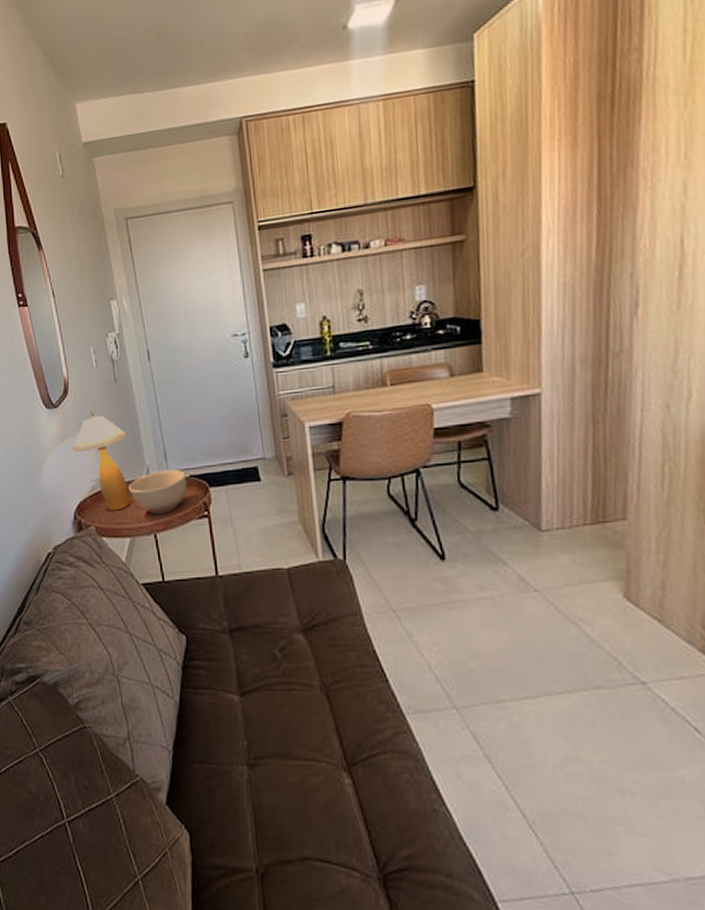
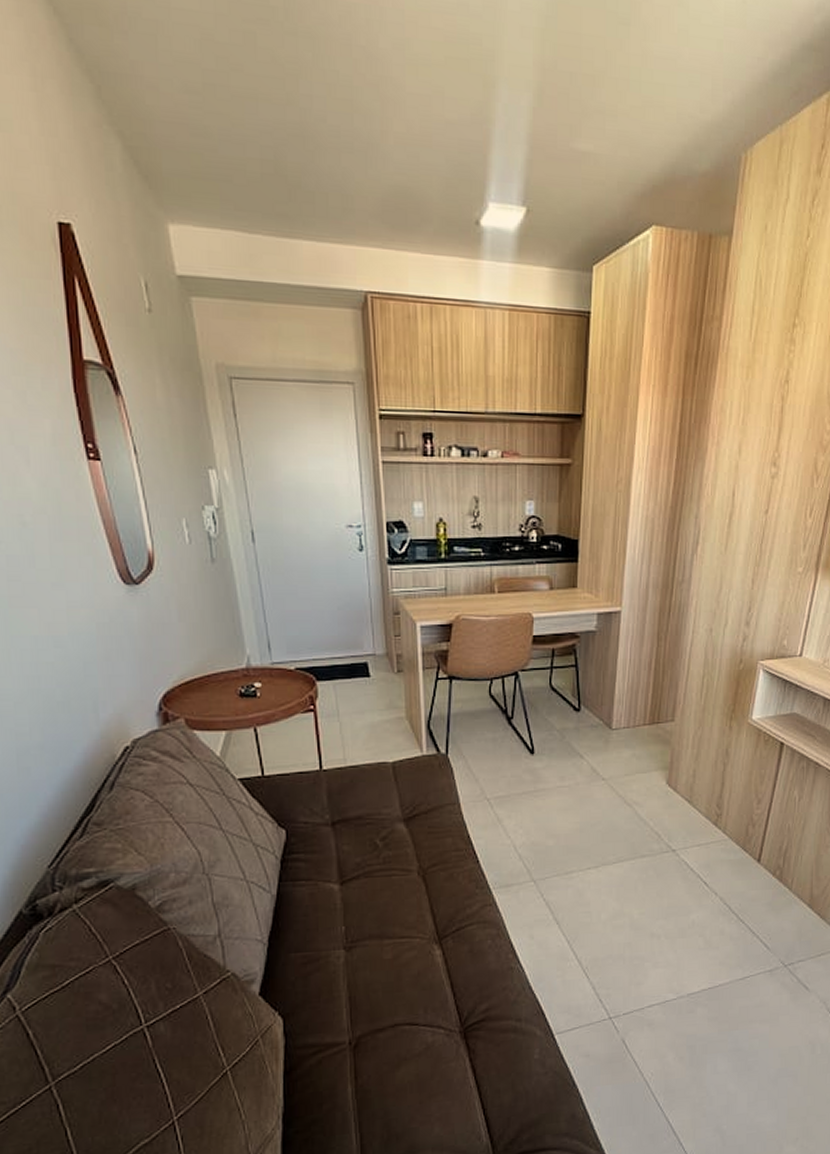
table lamp: present [73,411,130,511] -> none [158,592,227,702]
bowl: present [129,469,187,515] -> none [226,661,292,708]

